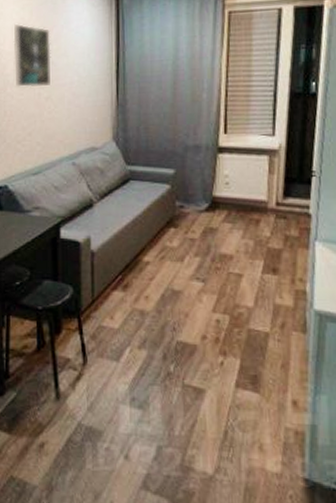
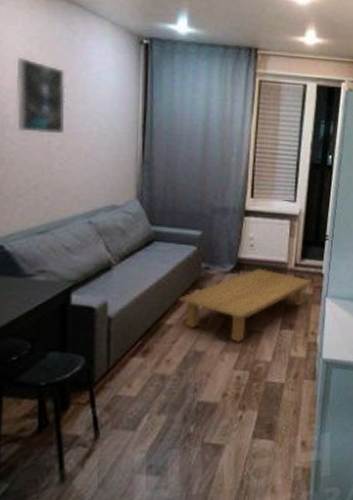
coffee table: none [154,207,298,284] -> present [178,268,312,342]

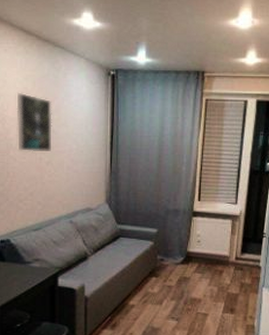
coffee table: present [178,268,312,342] -> none [139,261,251,322]

